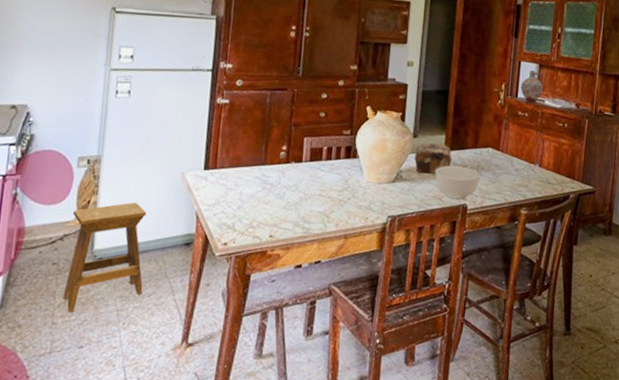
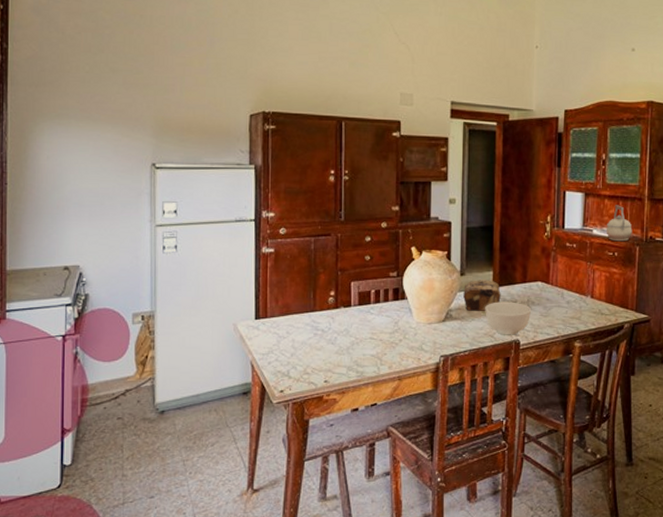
stool: present [63,203,147,313] -> none [130,356,206,465]
ceramic jug: present [520,70,543,103] -> none [567,199,589,233]
kettle: none [557,77,583,114] -> present [606,205,633,242]

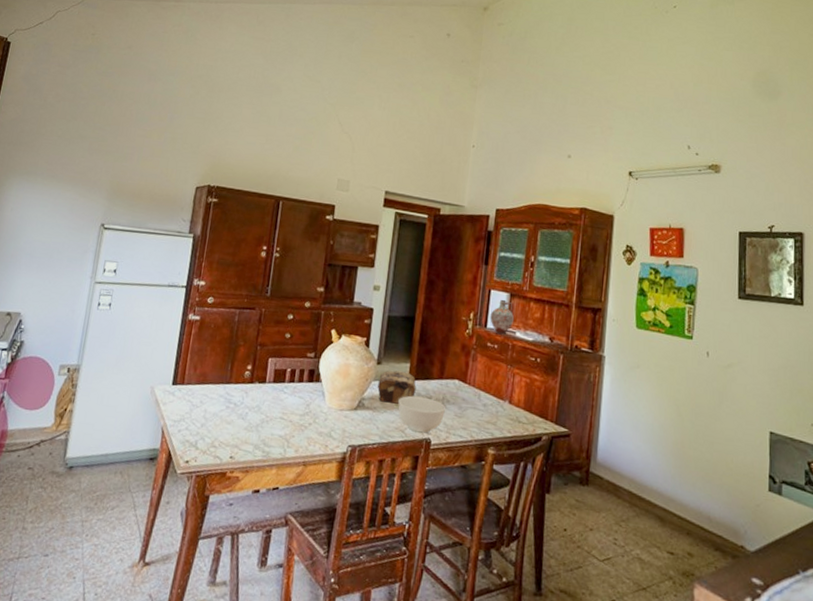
ceramic jug: none [567,199,589,233] -> present [490,299,514,334]
kettle: present [606,205,633,242] -> none [529,309,557,348]

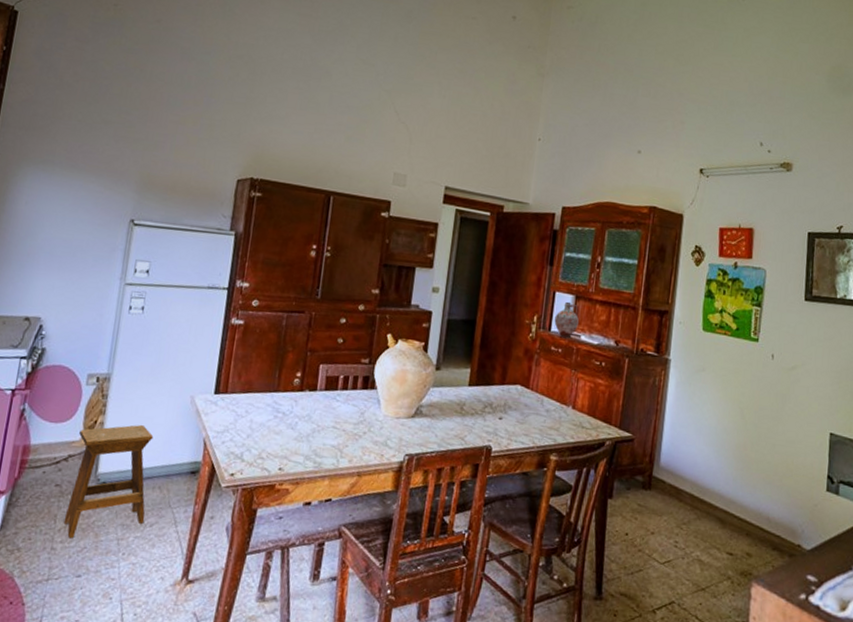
stool: none [34,413,117,520] -> present [63,425,154,539]
bread loaf: present [377,370,416,404] -> none [436,376,477,411]
bowl: present [398,395,446,433] -> none [457,402,508,440]

